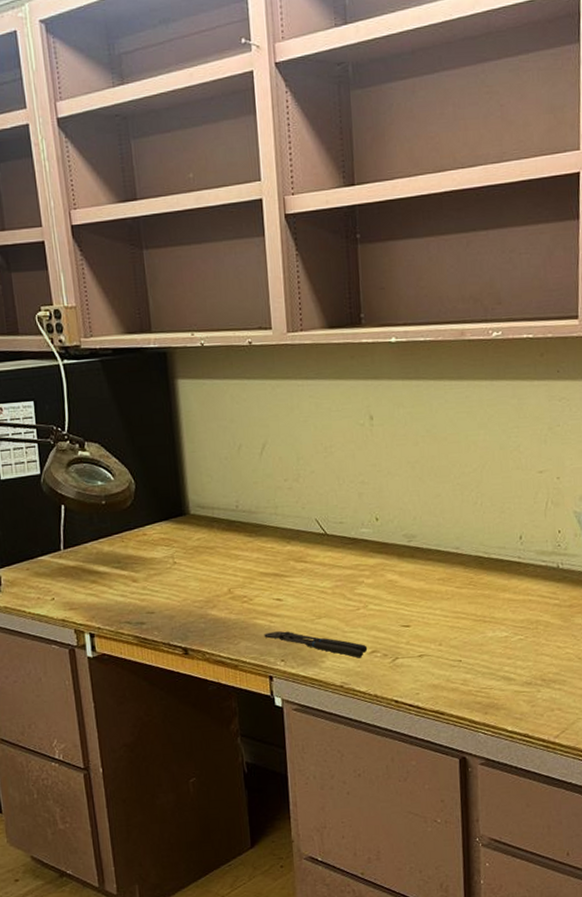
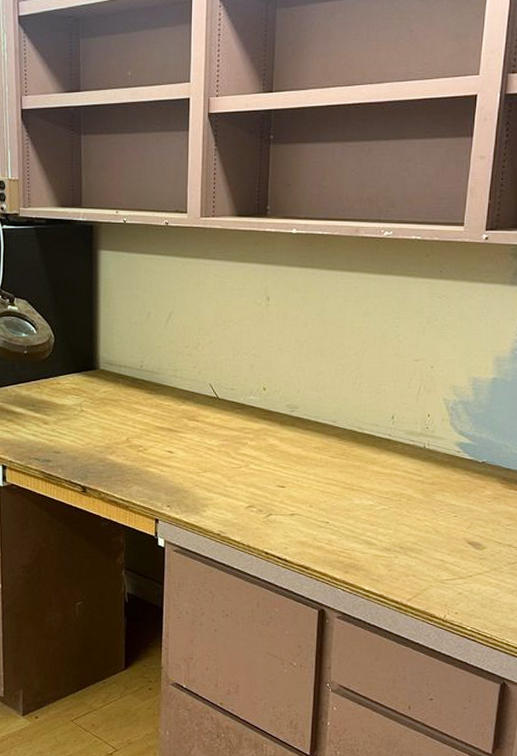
pliers: present [264,631,368,658] -> none [154,480,245,511]

